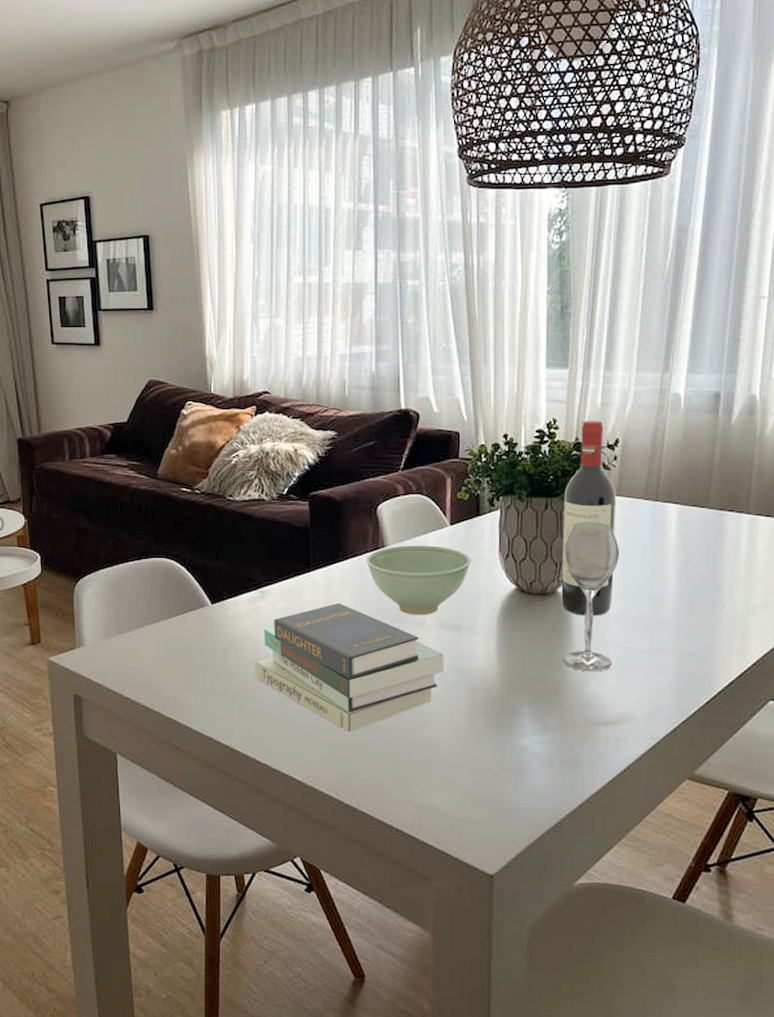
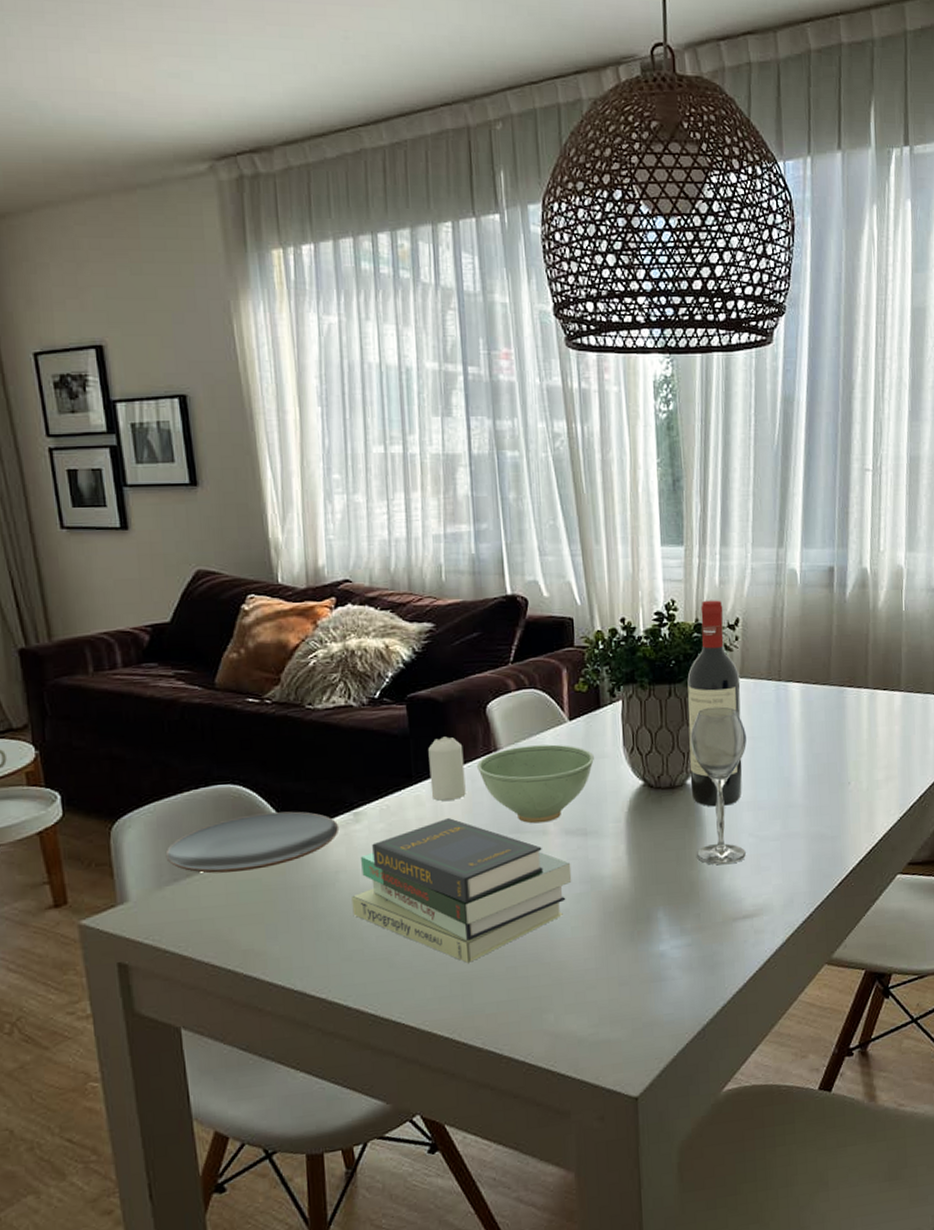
plate: none [113,585,248,631] -> present [165,811,340,874]
candle: none [325,531,355,587] -> present [428,736,466,801]

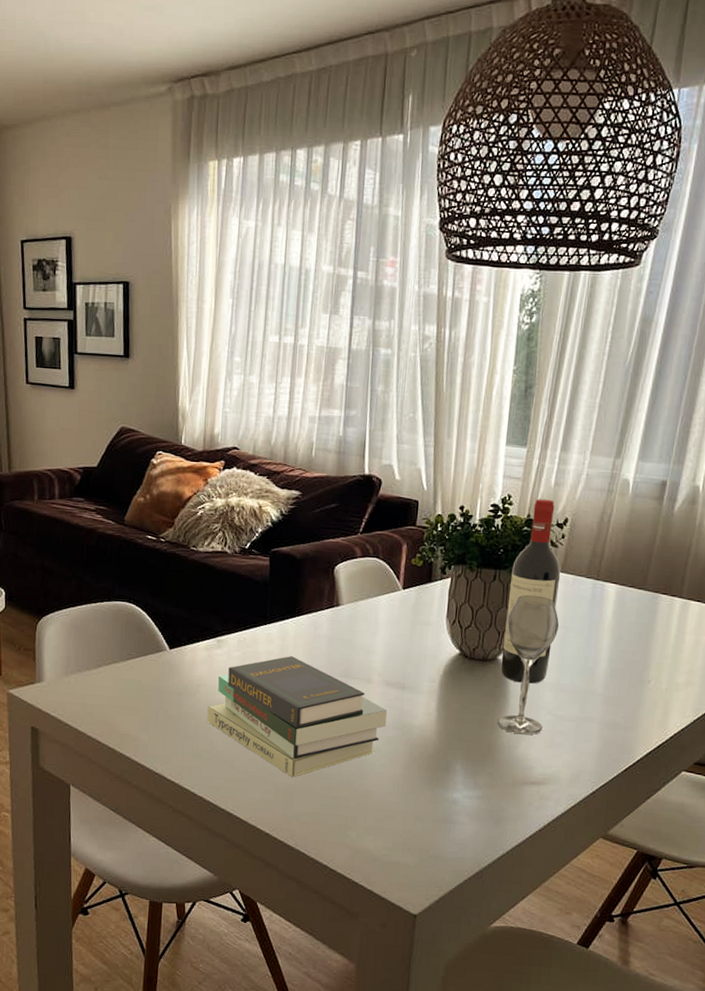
plate: present [165,811,340,874] -> none [74,628,205,673]
candle: present [428,736,466,801] -> none [280,588,311,642]
bowl: present [477,744,594,824] -> none [320,605,420,673]

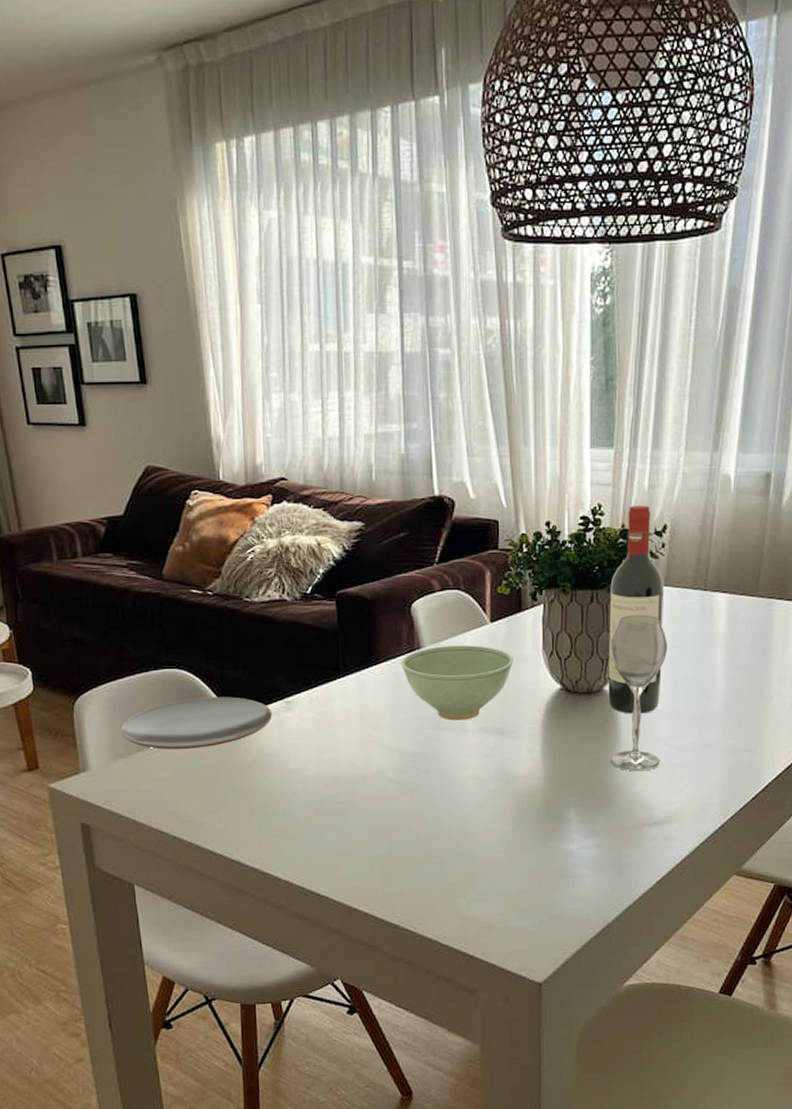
plate: none [74,628,205,673] -> present [120,697,273,750]
books: present [207,656,388,777] -> none [283,711,488,847]
bowl: none [320,605,420,673] -> present [401,645,513,721]

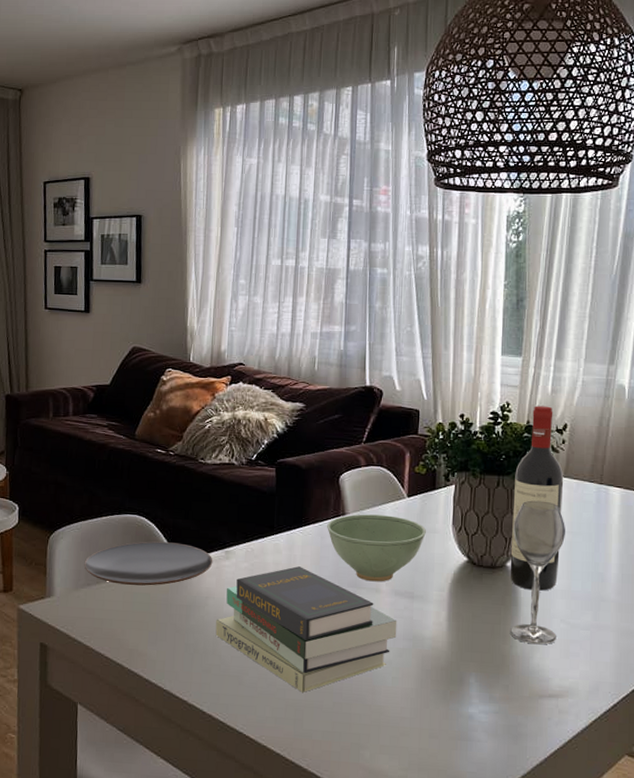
books: none [283,711,488,847] -> present [215,566,397,692]

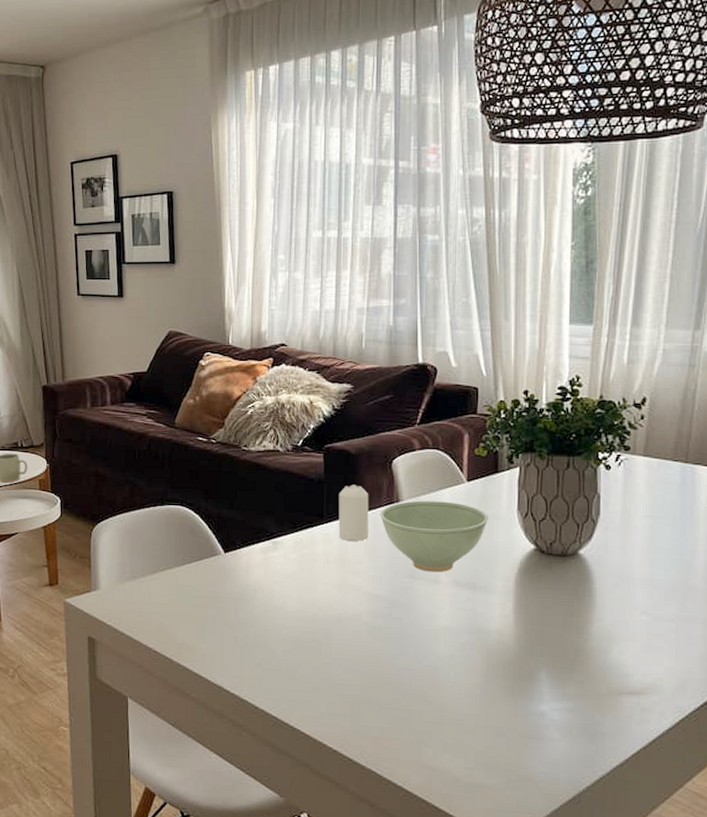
plate: present [84,541,213,586] -> none [128,532,261,578]
books: present [215,566,397,692] -> none [265,557,459,688]
candle: none [287,498,317,552] -> present [338,485,369,541]
wine bottle: present [510,406,564,591] -> none [583,378,643,580]
wineglass: present [510,500,565,645] -> none [585,482,645,639]

